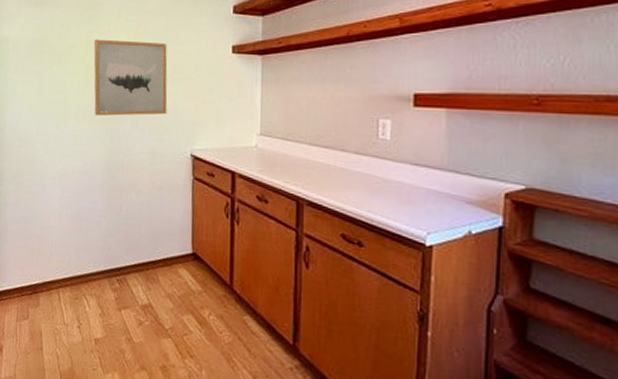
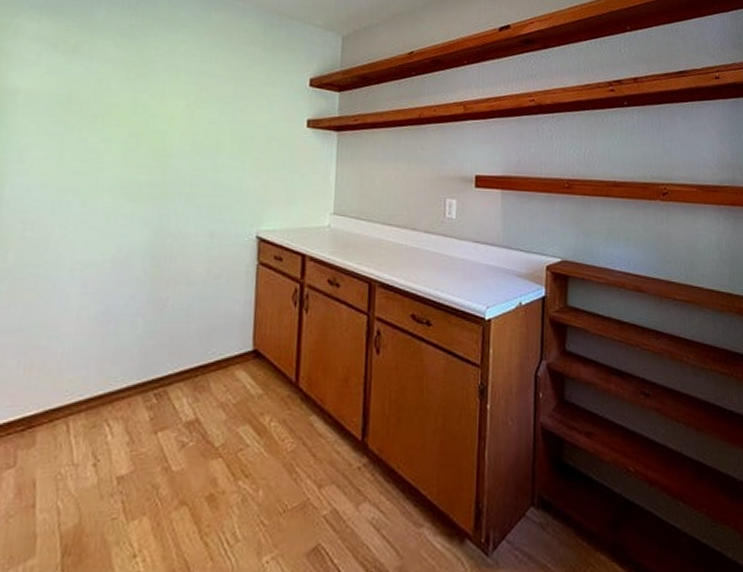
wall art: present [94,39,168,116] -> none [137,101,235,192]

